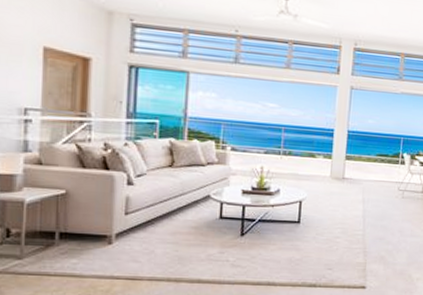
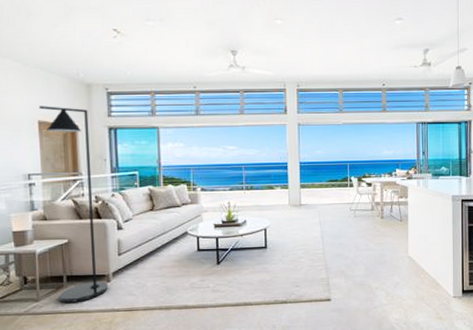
floor lamp: none [46,29,109,264] -> present [38,106,108,303]

